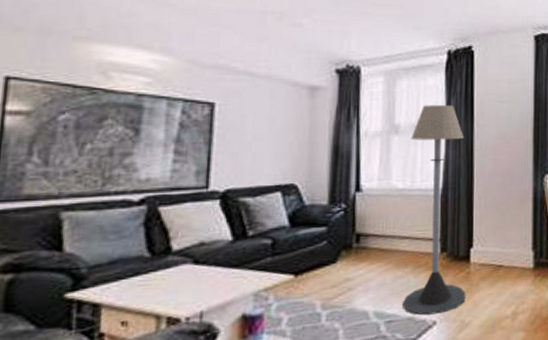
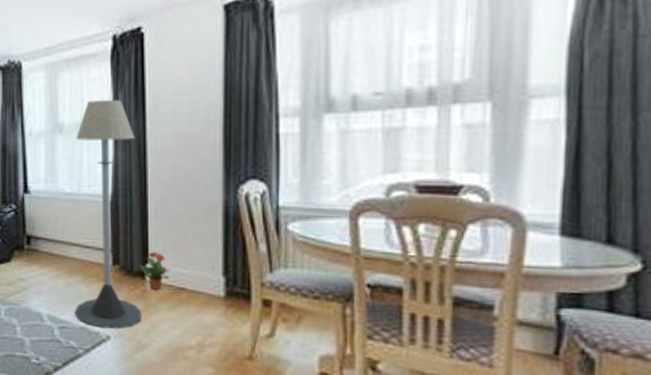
potted plant: none [464,236,491,271] -> present [139,251,170,291]

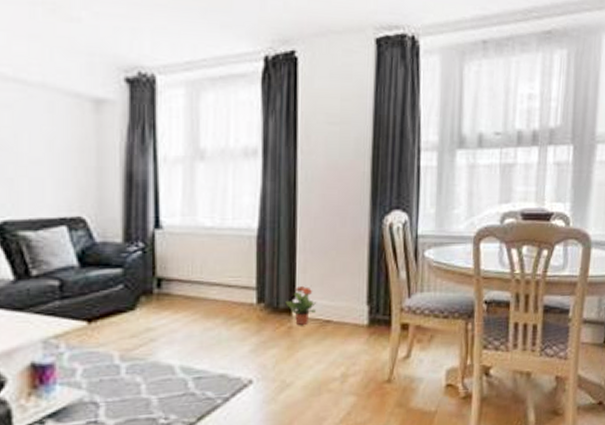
floor lamp: present [75,100,142,329] -> none [214,125,287,373]

